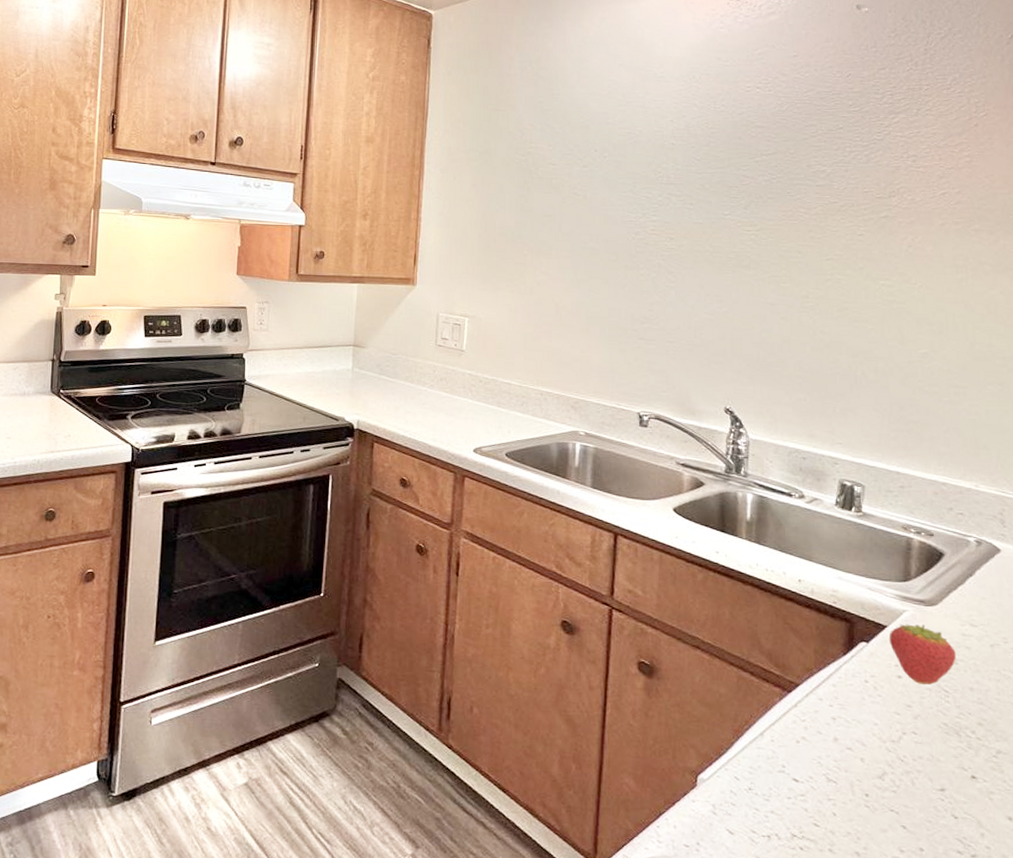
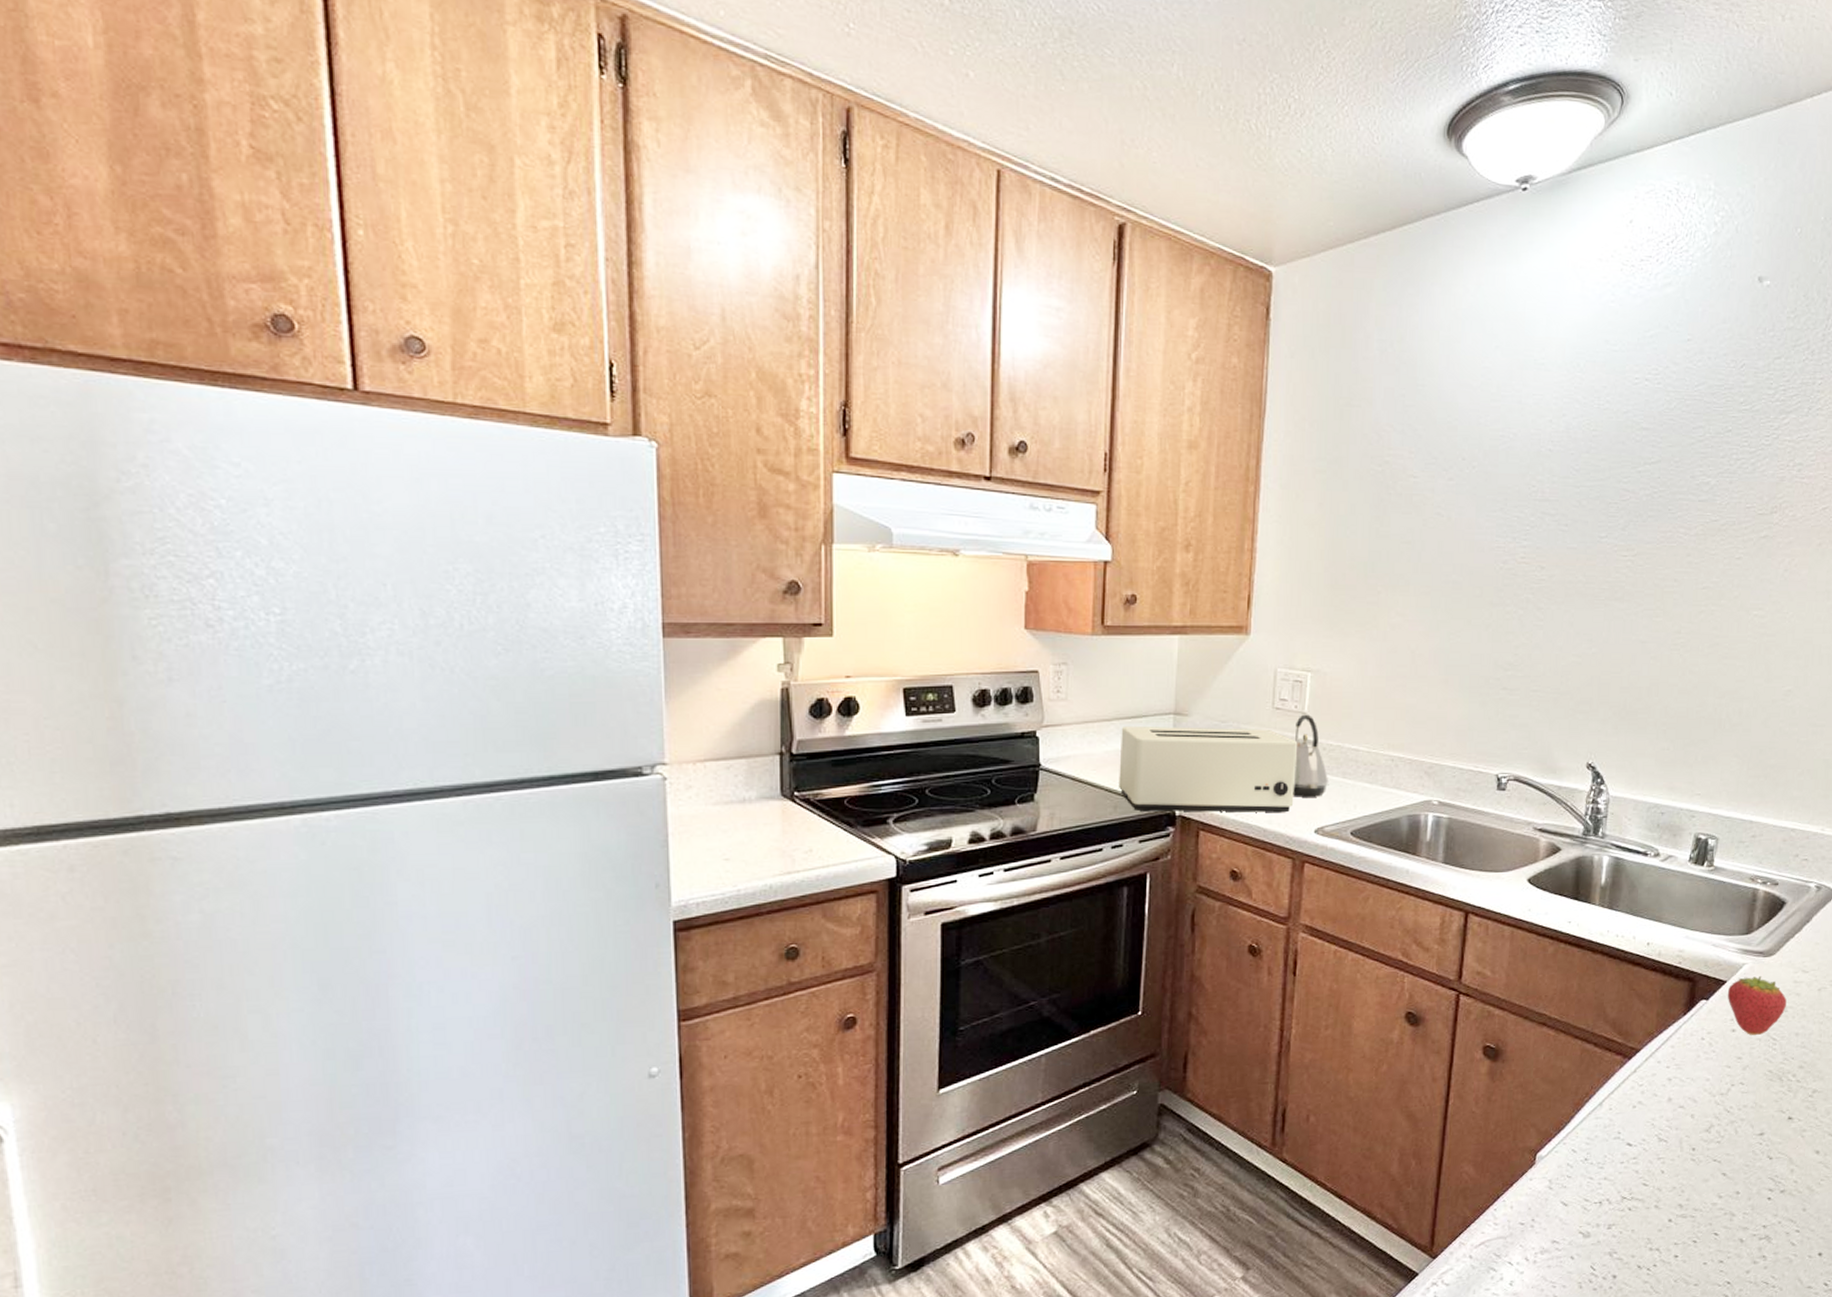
toaster: none [308,353,458,433] -> present [1119,725,1298,813]
kettle: none [454,351,486,421] -> present [1293,714,1329,797]

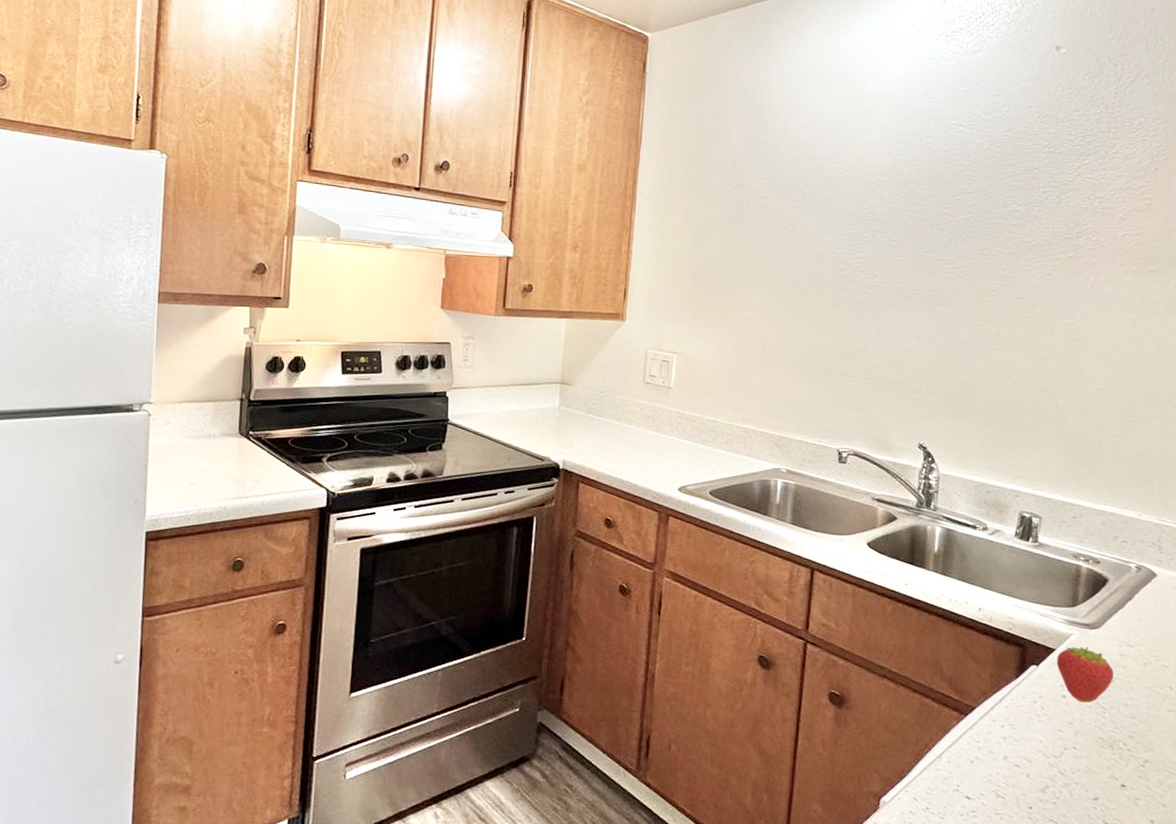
toaster: present [1119,725,1298,813] -> none [513,391,665,472]
kettle: present [1293,714,1329,797] -> none [660,389,691,460]

